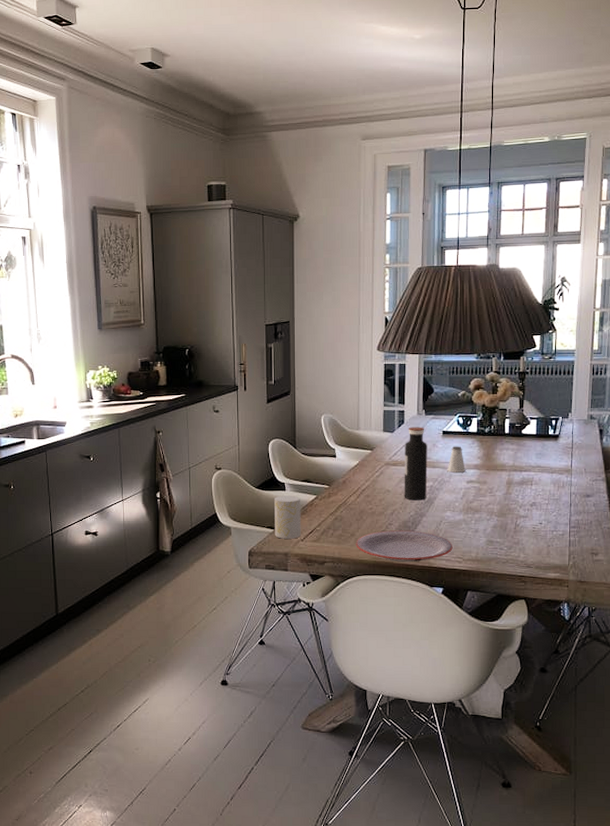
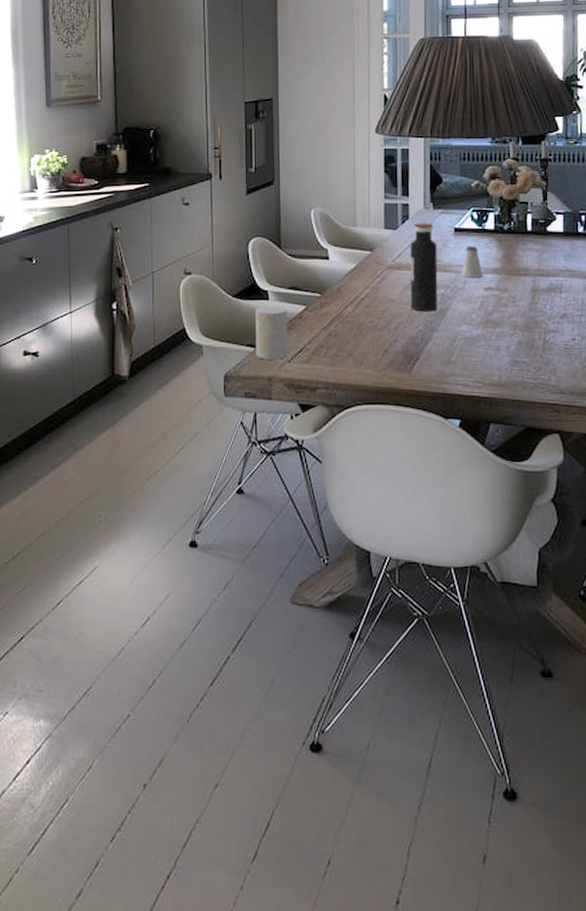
plate: present [356,530,453,562] -> none [354,348,471,388]

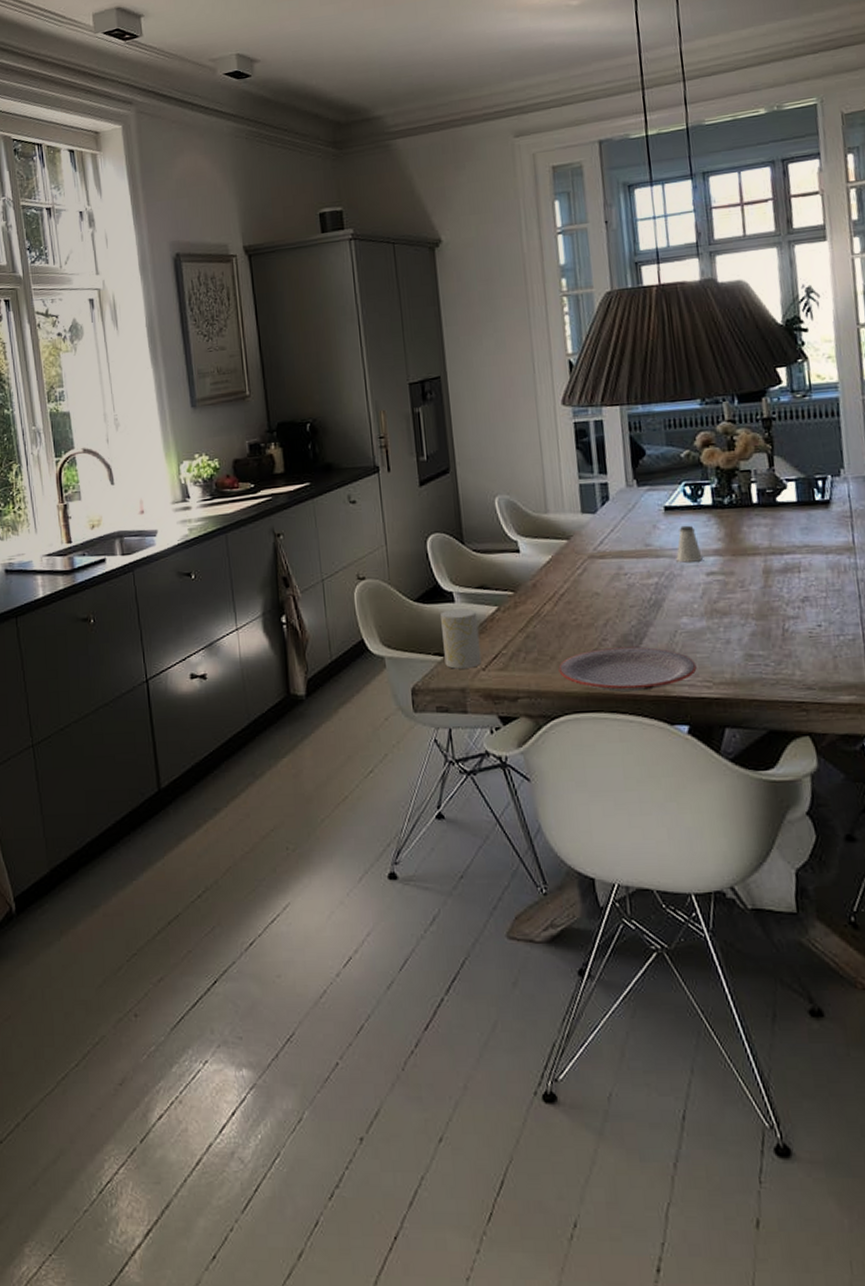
plate: none [354,348,471,388] -> present [558,646,697,692]
water bottle: present [410,223,438,312] -> none [613,503,652,605]

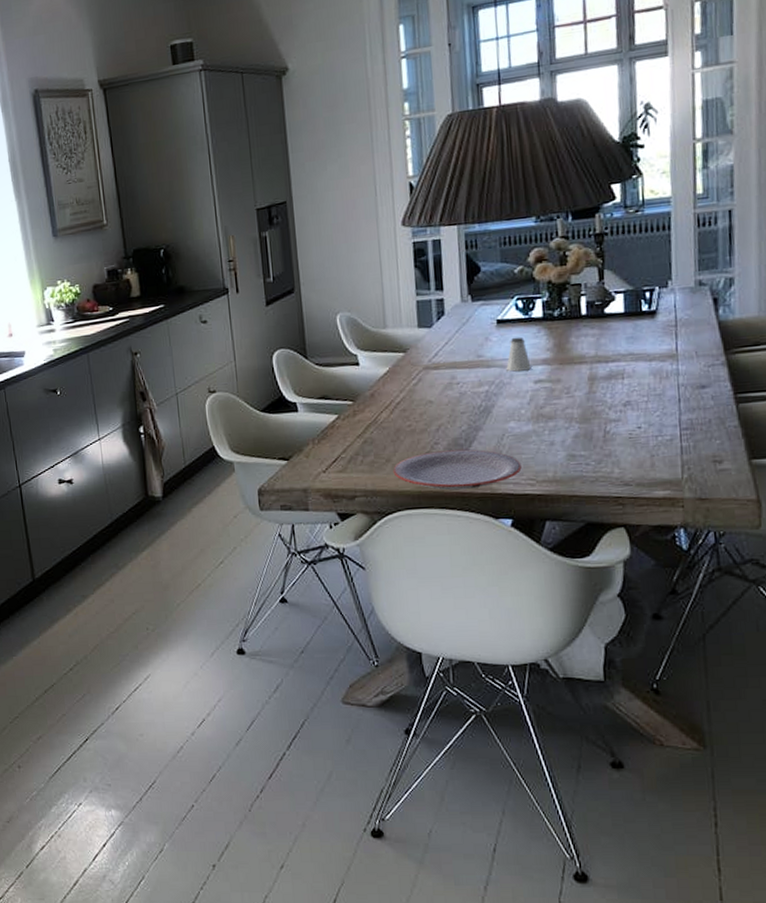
cup: present [440,608,482,669] -> none [285,417,322,472]

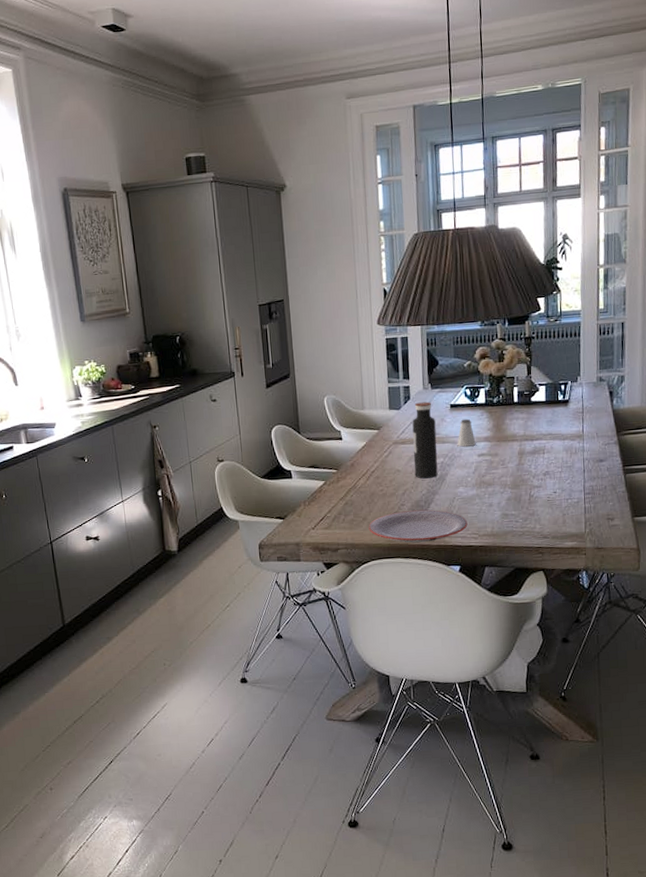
water bottle: none [447,317,482,412] -> present [412,401,438,479]

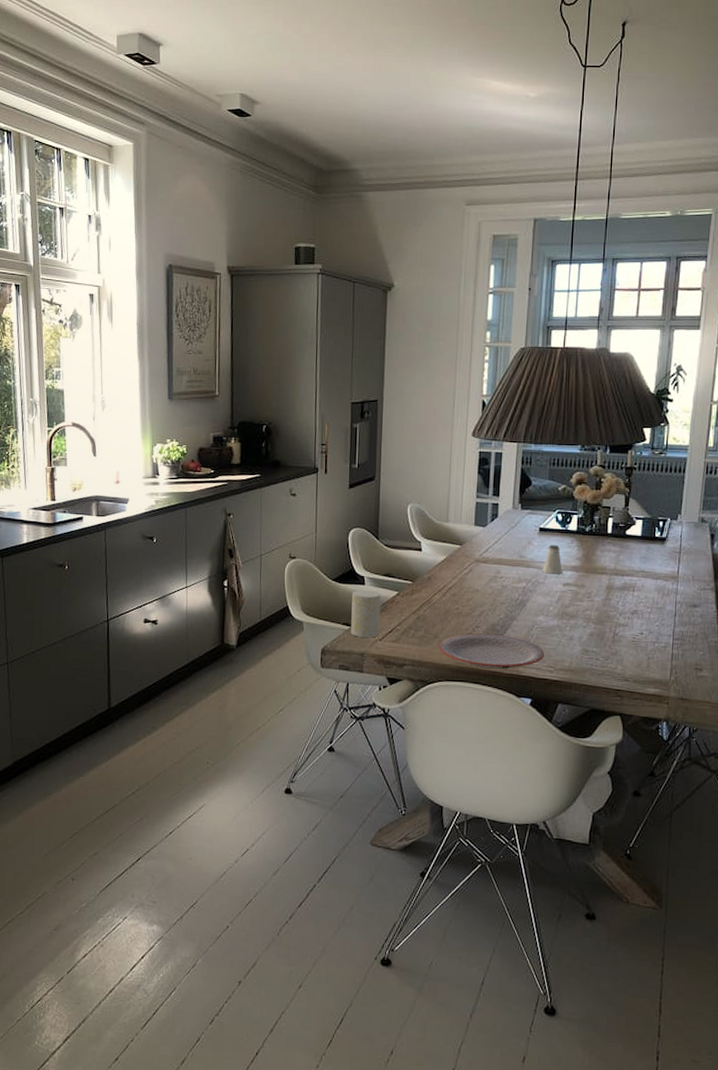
cup: none [281,482,312,529] -> present [351,590,381,638]
water bottle: present [412,401,438,479] -> none [494,521,522,602]

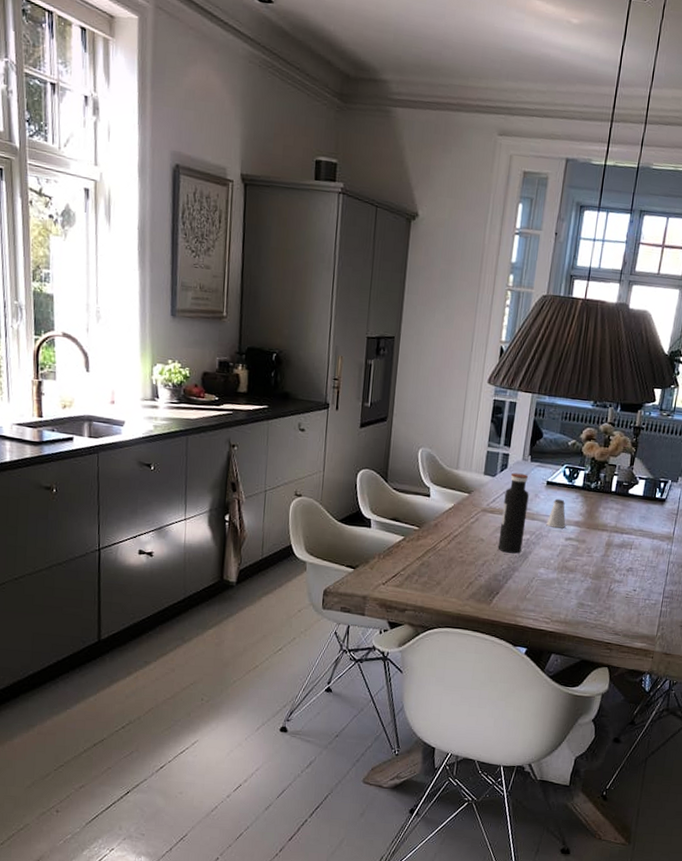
cup: present [351,590,381,638] -> none [354,532,387,582]
plate: present [438,633,545,669] -> none [441,582,543,618]
water bottle: none [494,521,522,602] -> present [498,472,529,554]

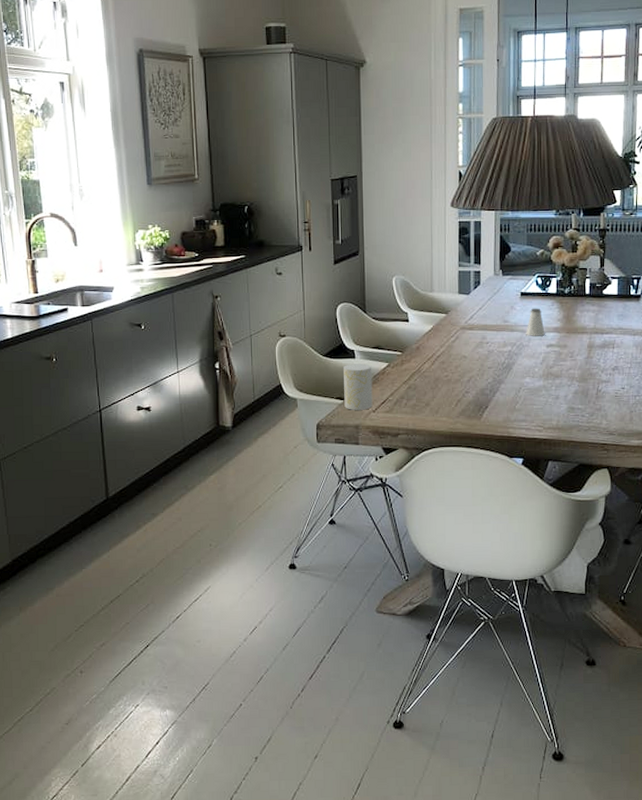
cup: none [354,532,387,582] -> present [344,363,373,410]
water bottle: present [498,472,529,554] -> none [480,288,505,367]

